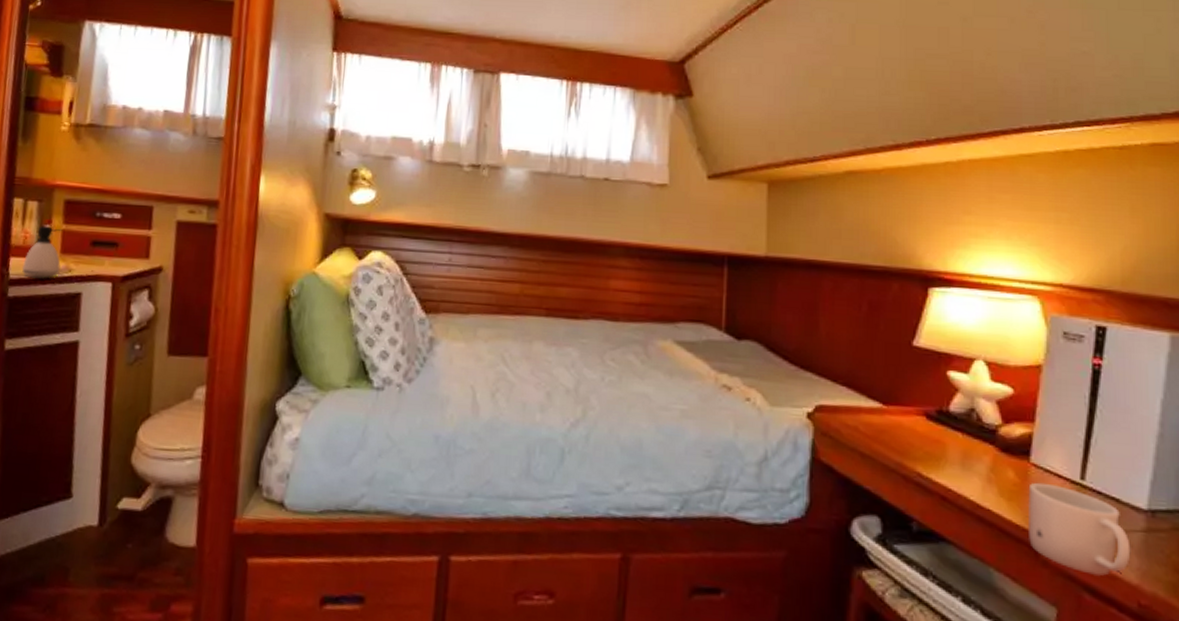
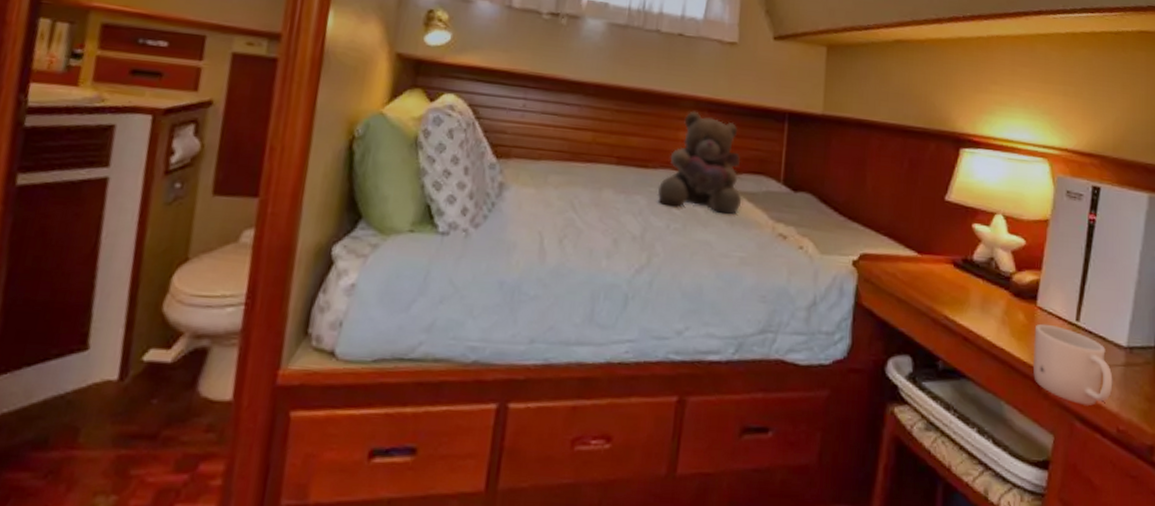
soap dispenser: present [21,226,63,279] -> none [43,50,97,109]
teddy bear: none [589,258,681,366] -> present [657,111,742,215]

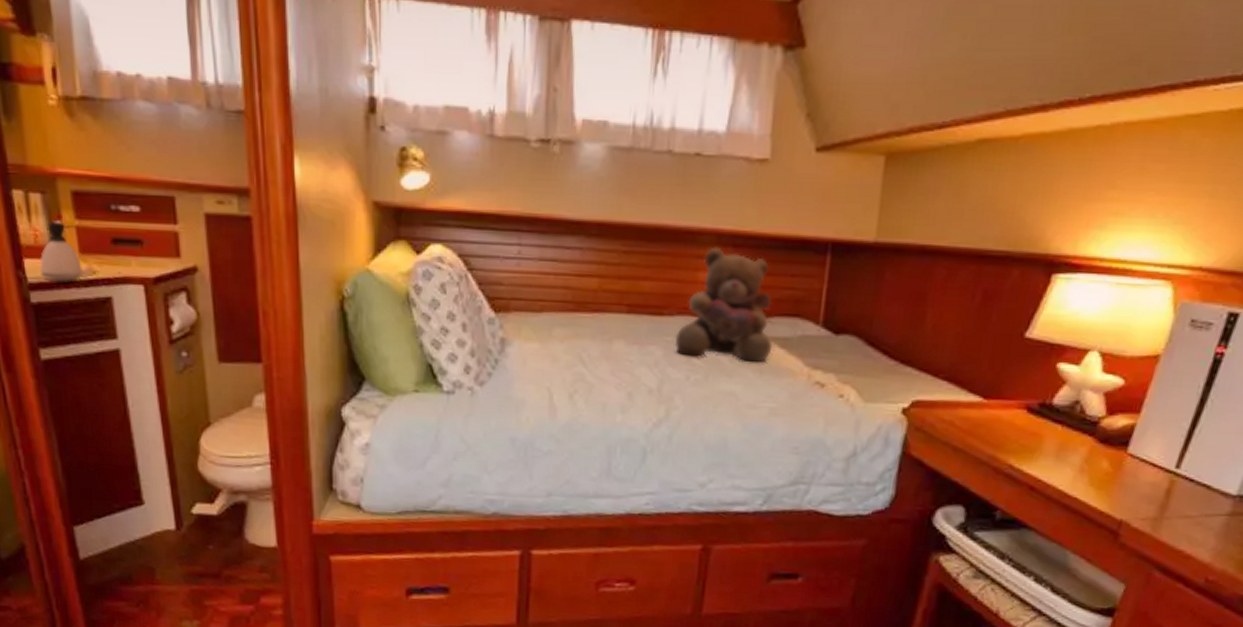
soap dispenser: none [43,50,97,109] -> present [39,222,84,283]
mug: present [1032,323,1113,406] -> none [1110,471,1212,556]

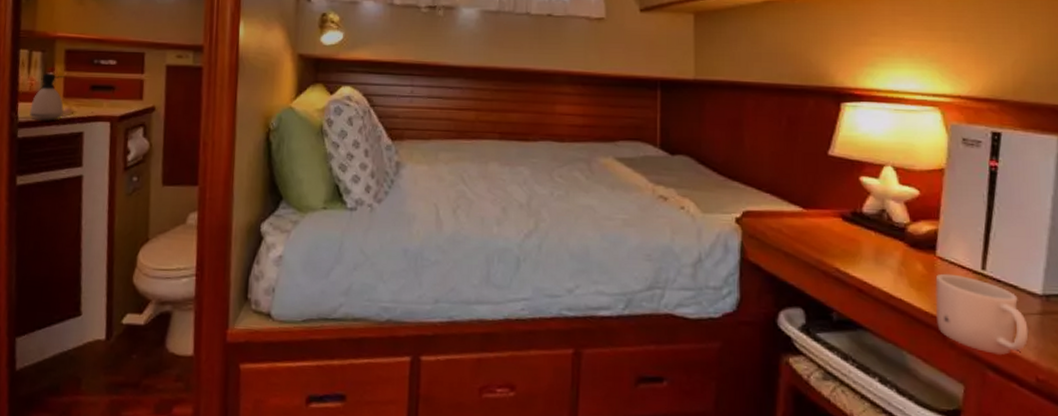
teddy bear: present [674,247,773,363] -> none [539,85,621,180]
mug: none [1110,471,1212,556] -> present [935,273,1029,355]

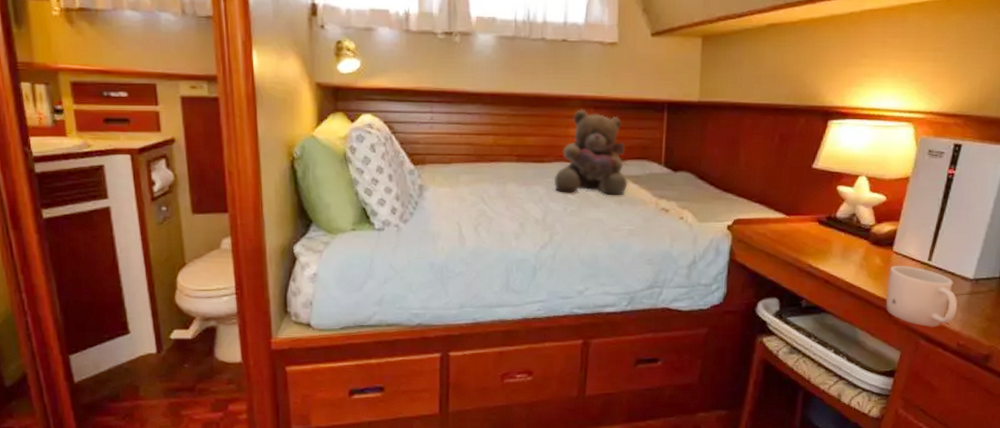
soap dispenser: present [29,73,65,122] -> none [42,107,80,156]
teddy bear: none [539,85,621,180] -> present [553,109,628,196]

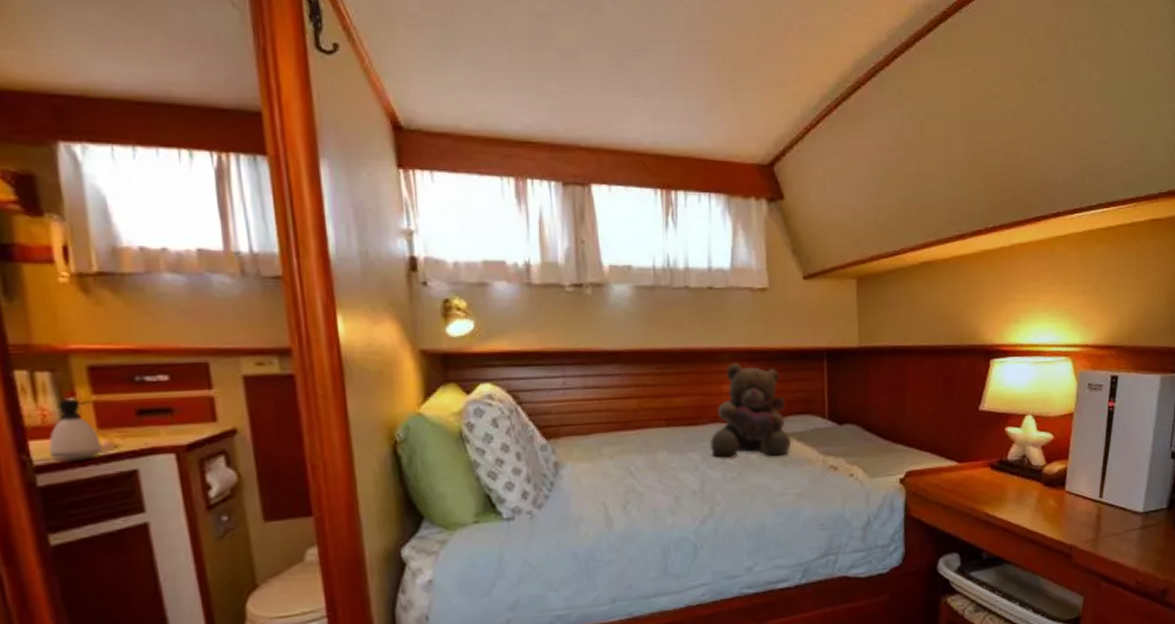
soap dispenser: none [42,107,80,156] -> present [47,399,103,463]
mug: present [885,265,958,327] -> none [1063,504,1132,567]

